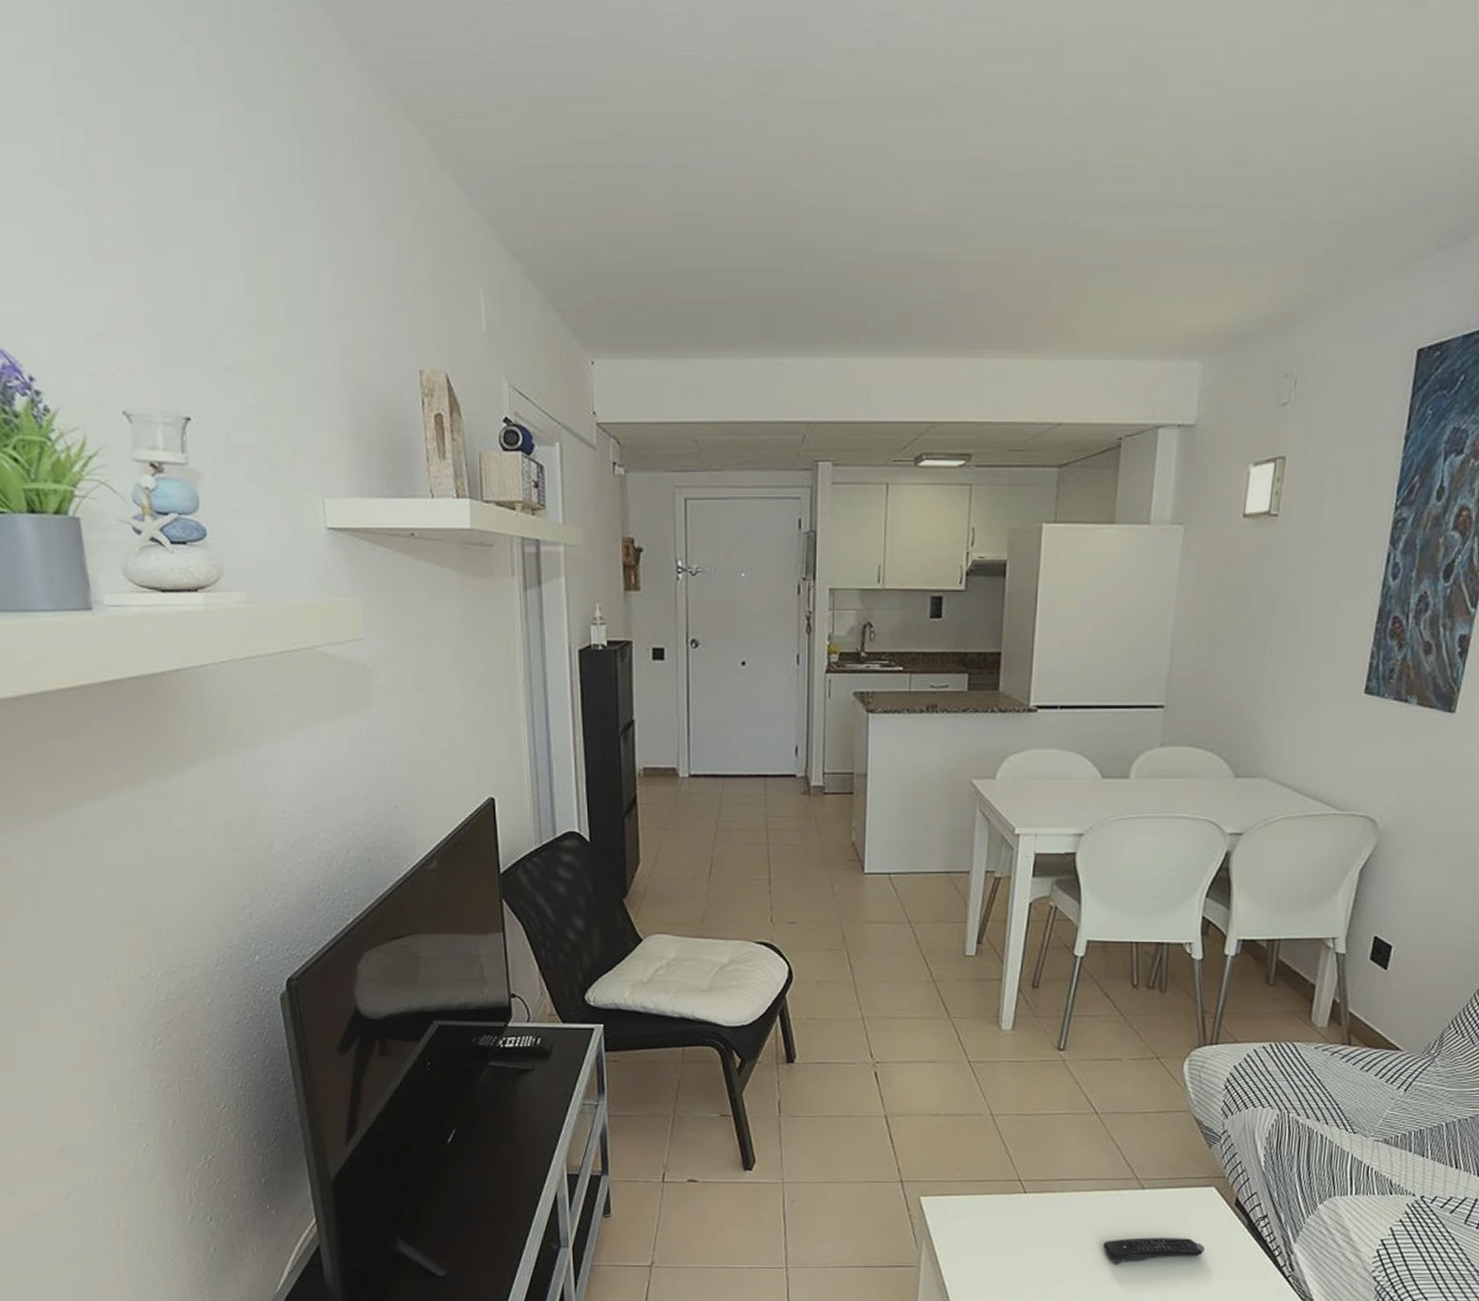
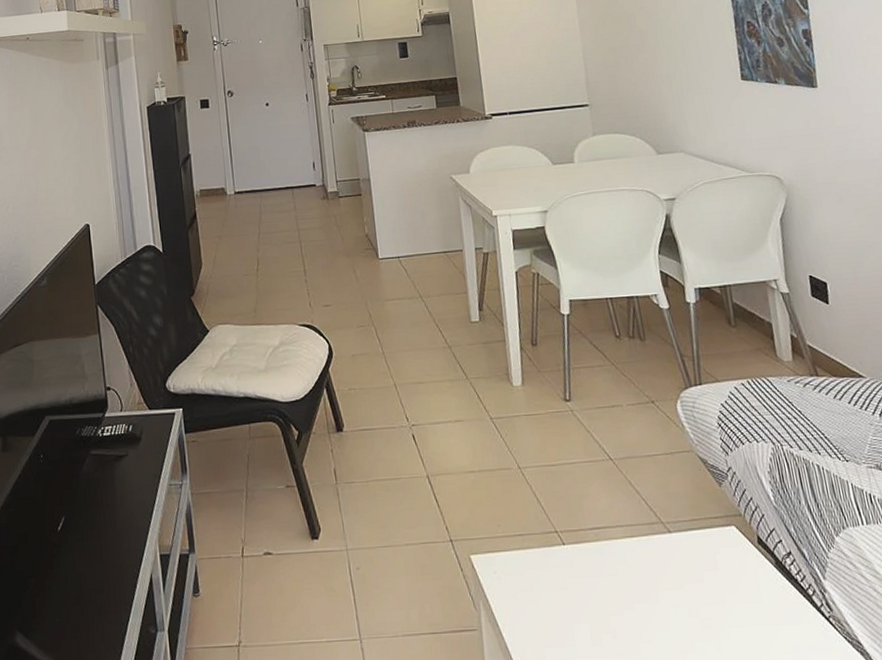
remote control: present [1103,1237,1205,1265] -> none [646,582,742,615]

